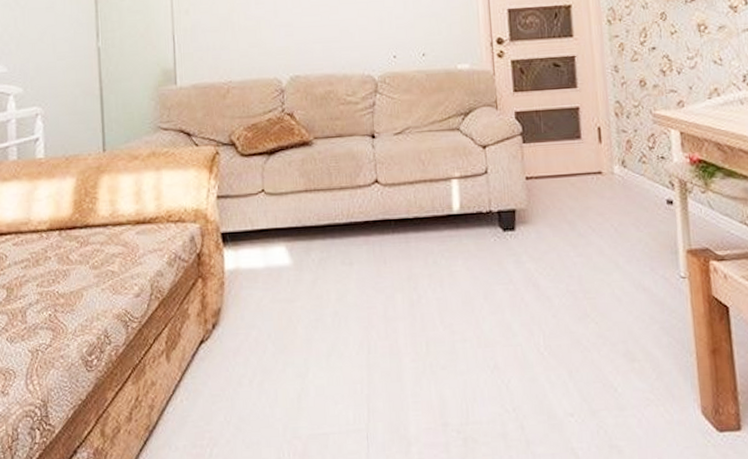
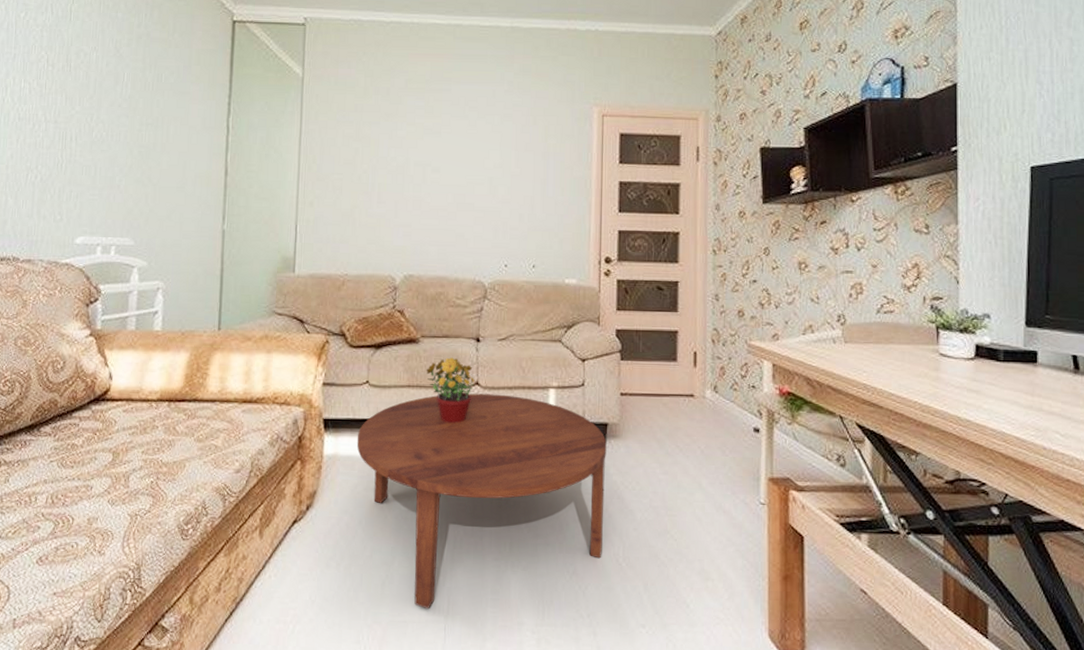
coffee table: none [257,190,522,418] -> present [356,393,607,608]
flowerpot: none [323,157,374,225] -> present [427,357,475,423]

